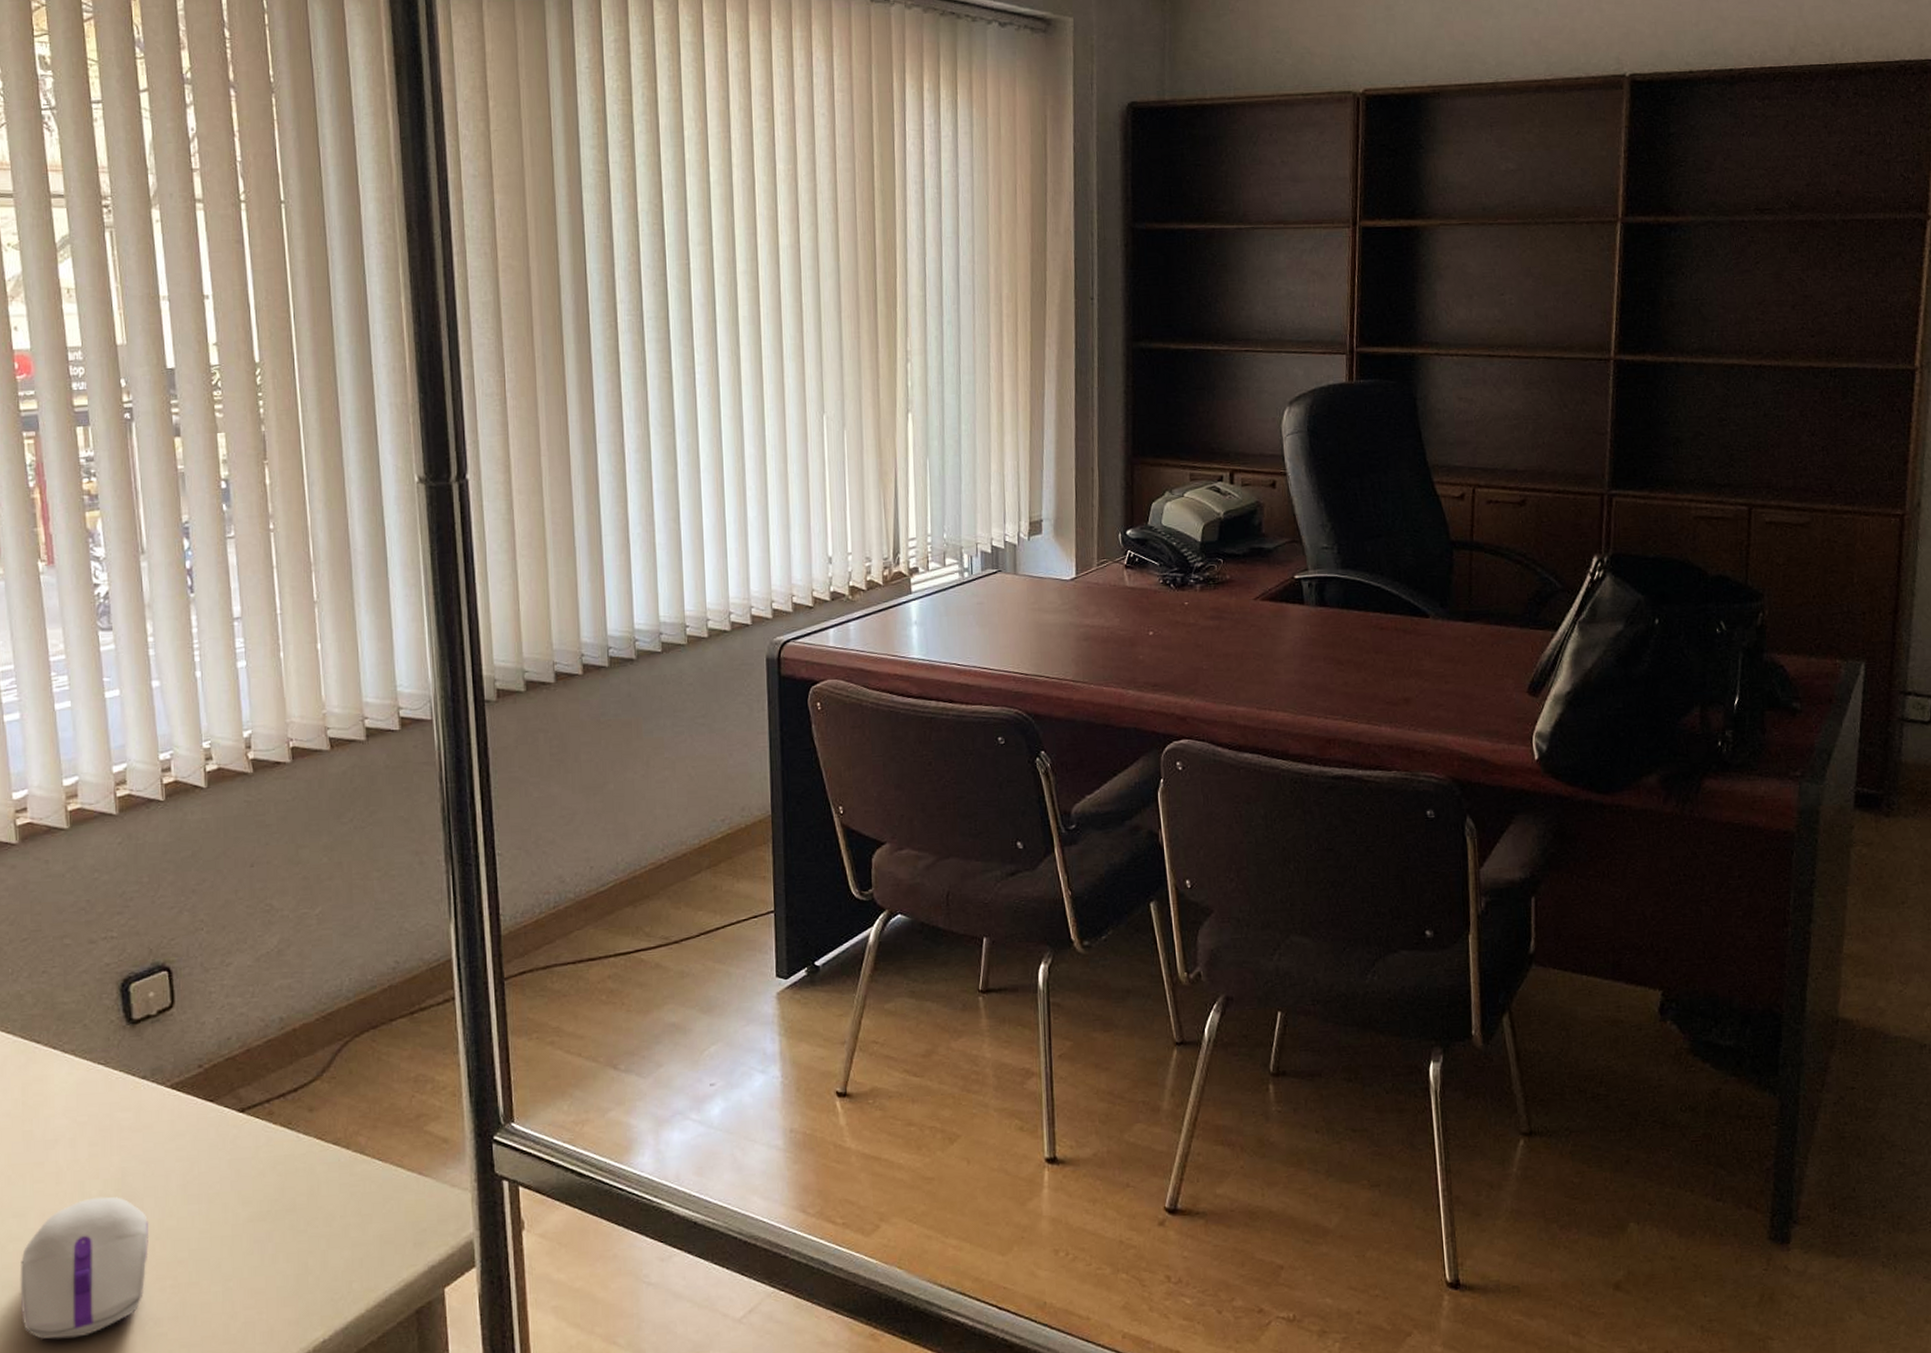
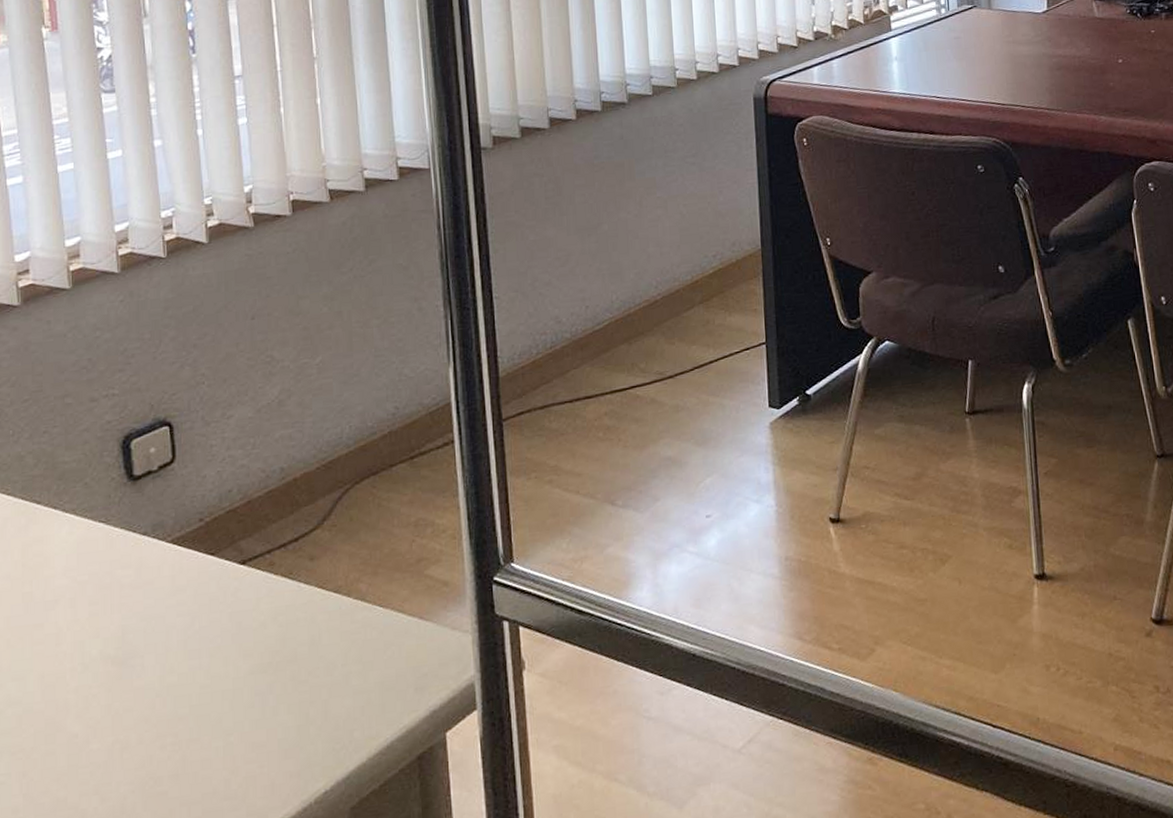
computer mouse: present [19,1196,150,1340] -> none [18,655,150,804]

